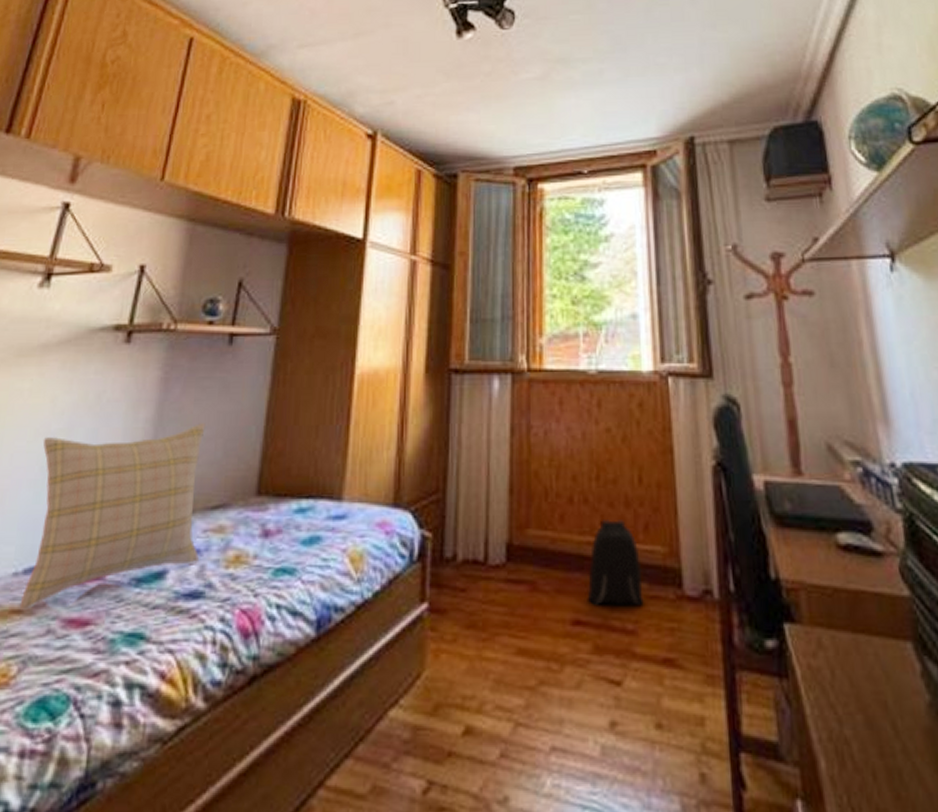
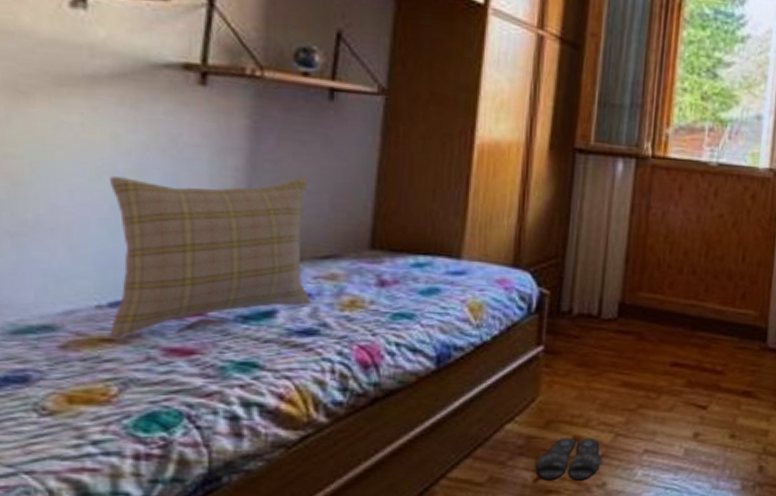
slippers: none [426,727,502,793] -> present [537,437,603,481]
backpack: present [588,520,644,605] -> none [687,288,736,353]

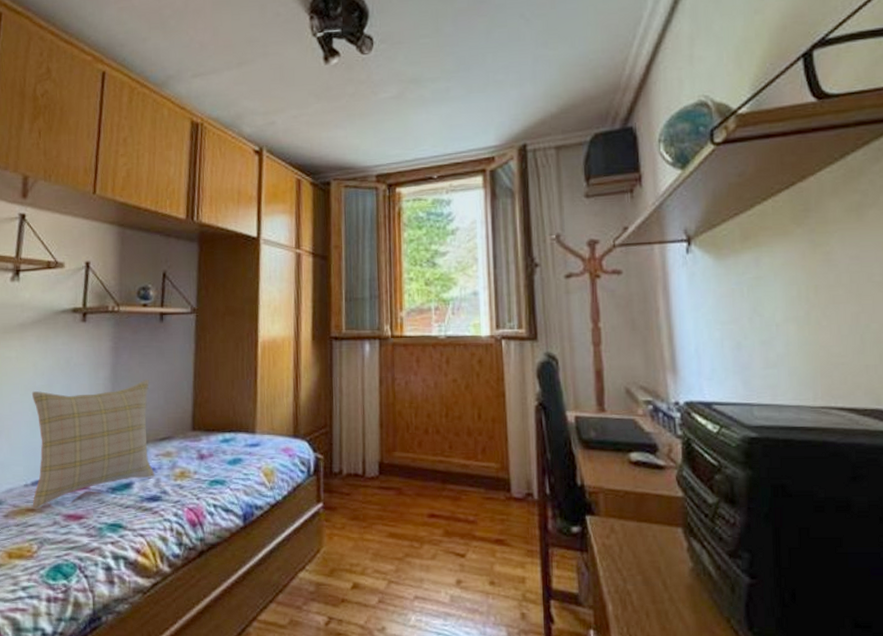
slippers: present [537,437,603,481] -> none [327,584,380,625]

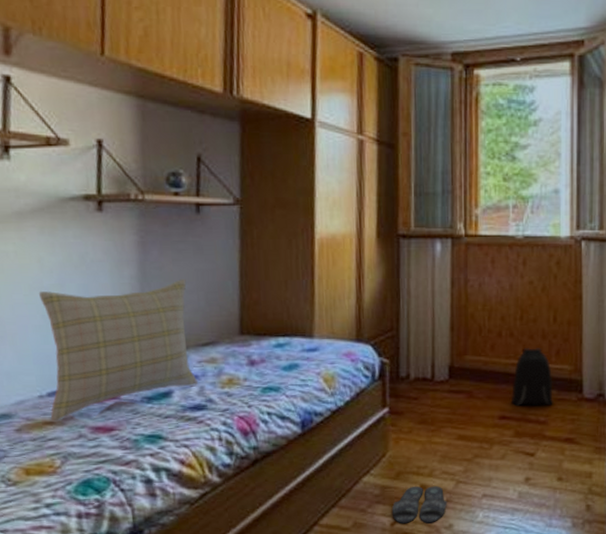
slippers: none [327,584,380,625] -> present [392,486,448,524]
backpack: none [440,445,481,504] -> present [512,348,553,406]

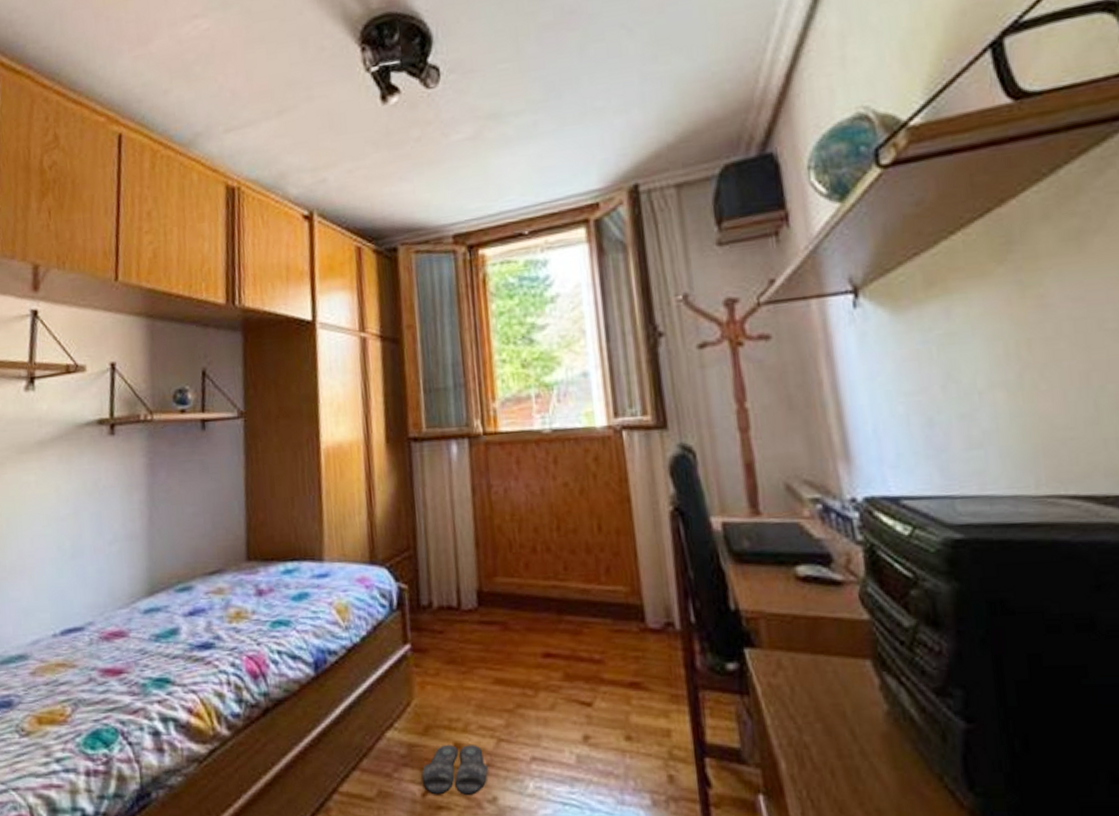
pillow: present [38,279,199,422] -> none [55,501,206,663]
backpack: present [512,348,553,406] -> none [554,565,609,640]

